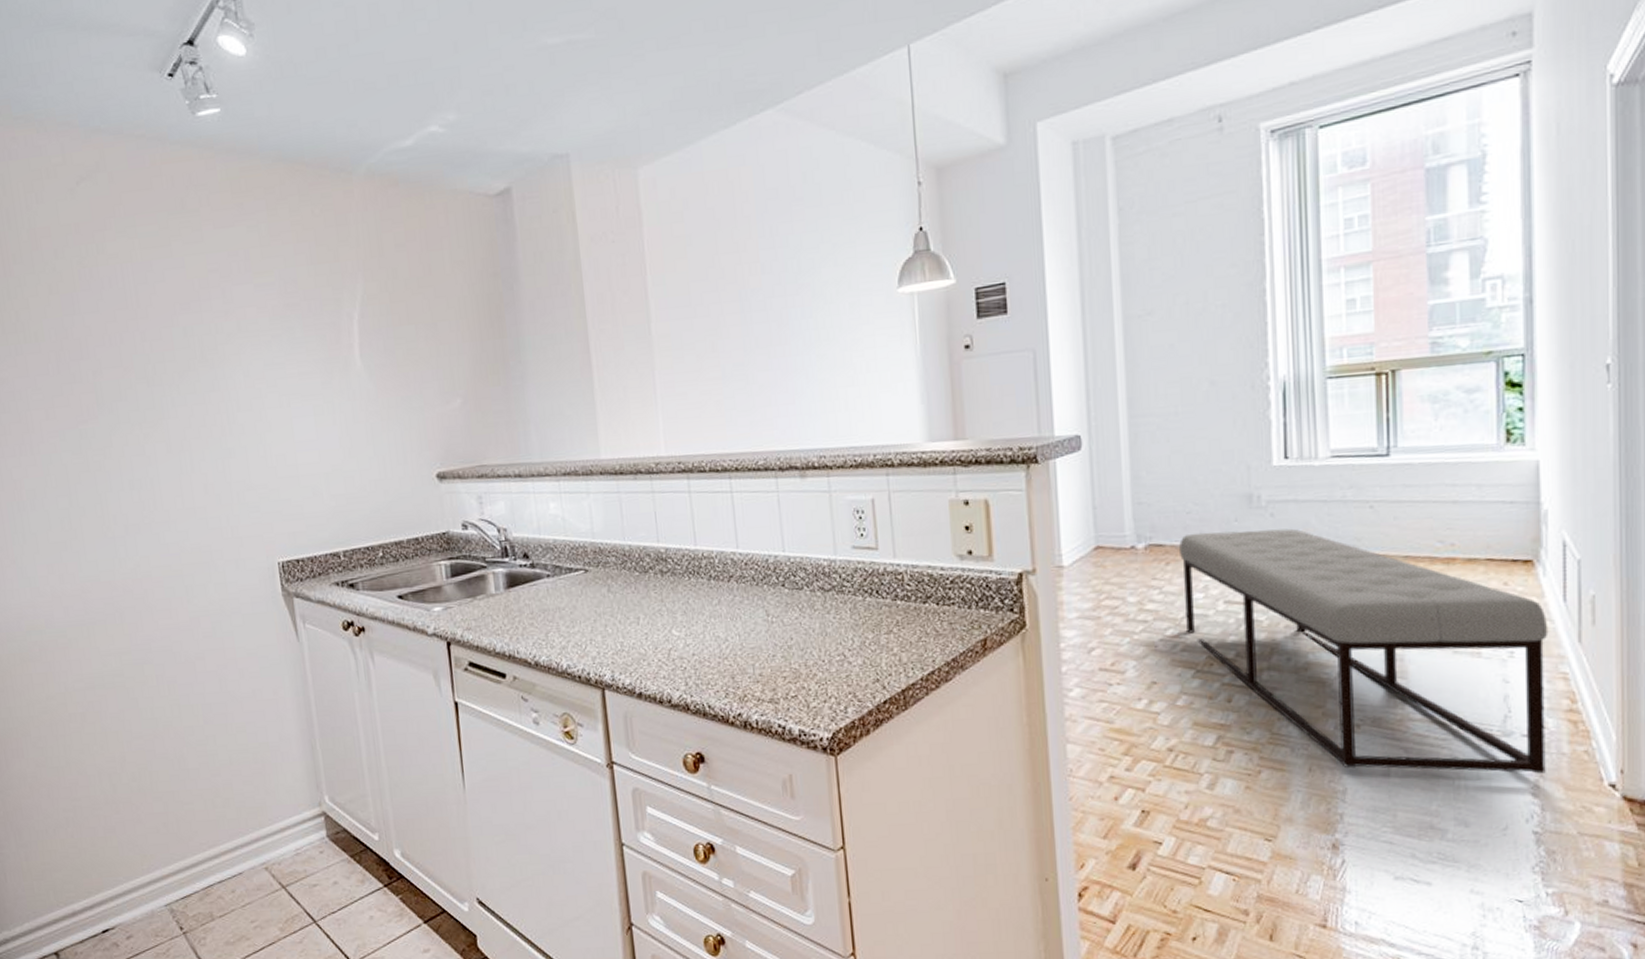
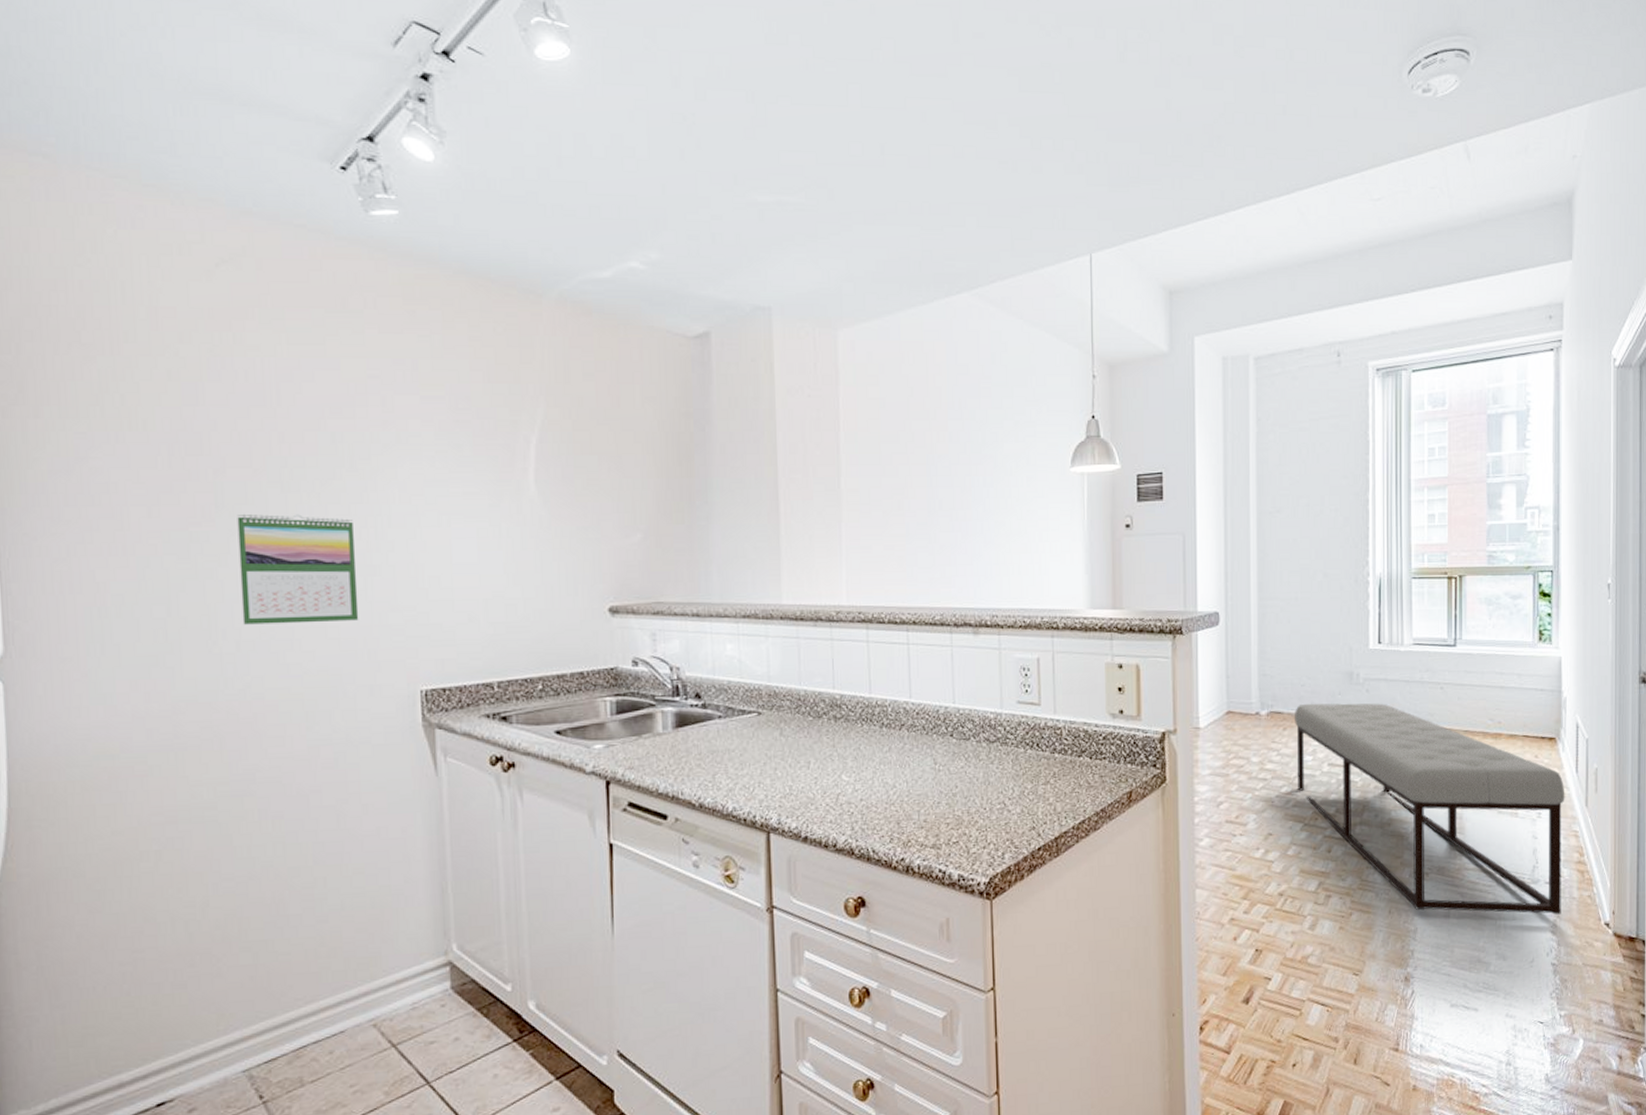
calendar: none [115,406,221,510] -> present [237,513,359,625]

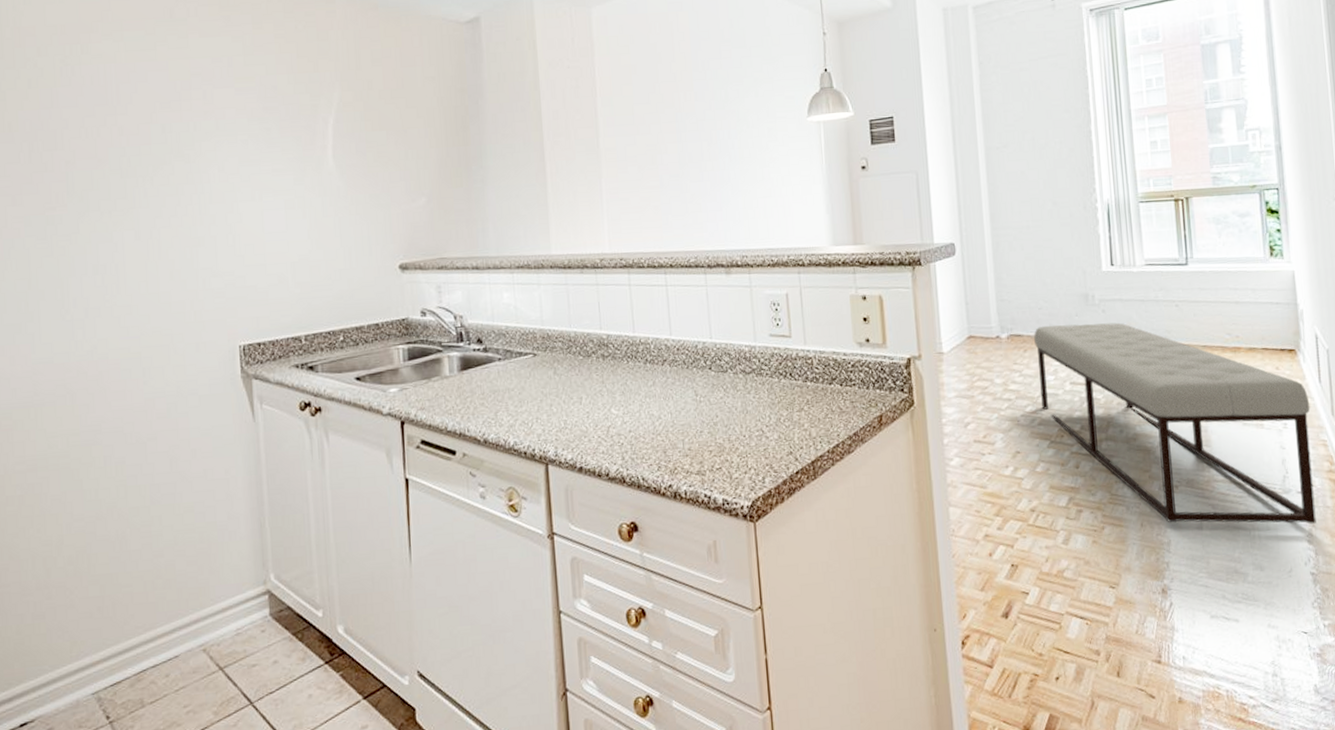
calendar: present [237,513,359,625] -> none [85,196,187,294]

